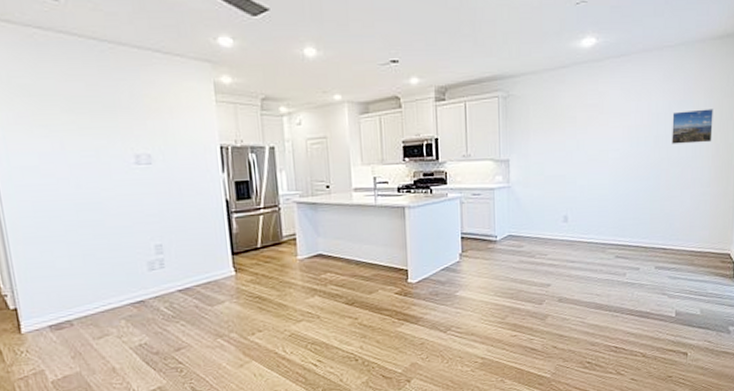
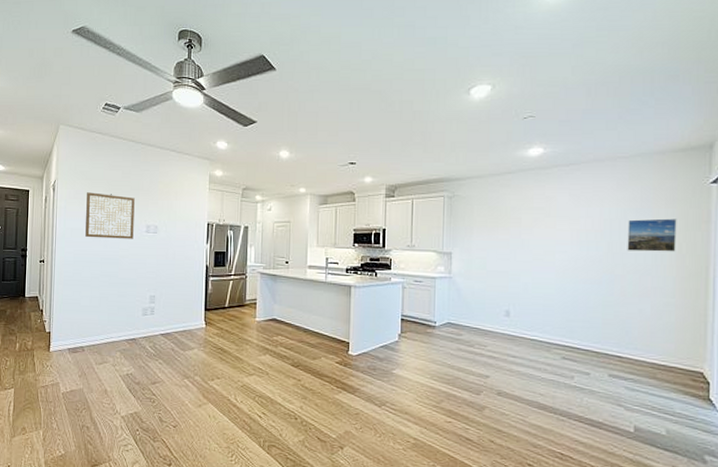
wall art: none [35,114,119,178] -> present [85,192,135,239]

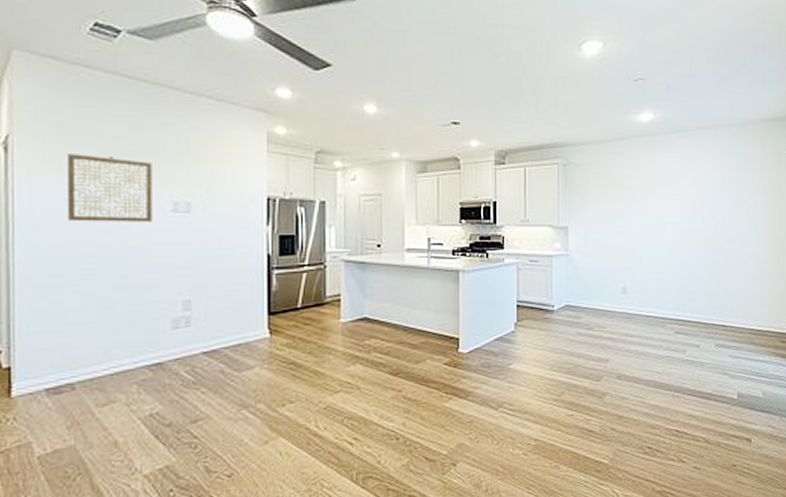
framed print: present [627,218,677,252] -> none [728,187,767,220]

